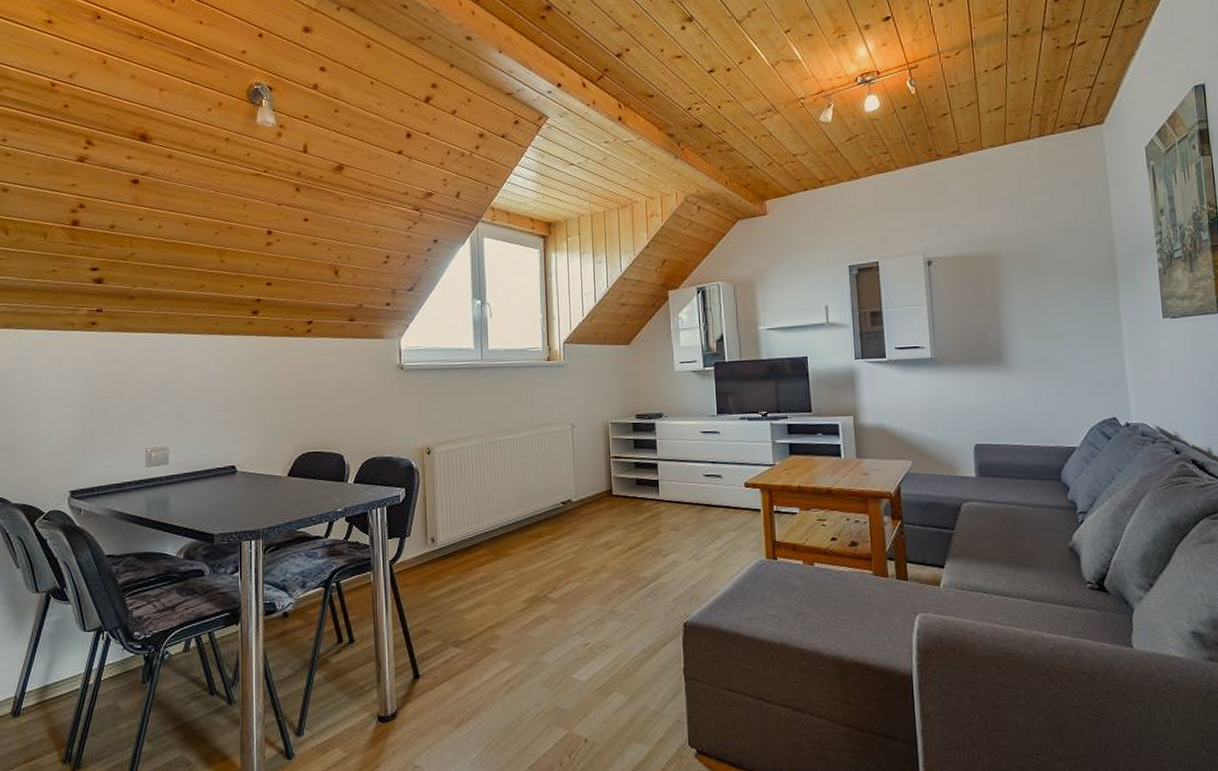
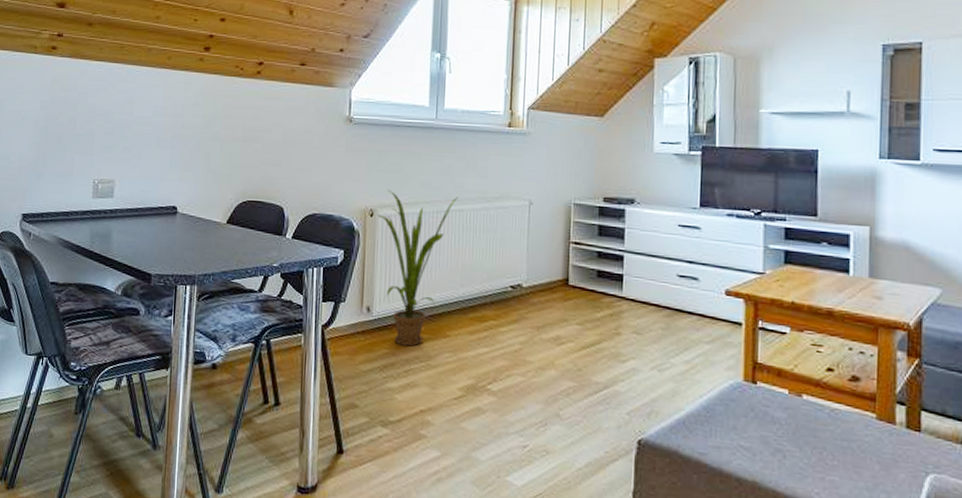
house plant: none [435,428,508,570] -> present [378,190,459,347]

